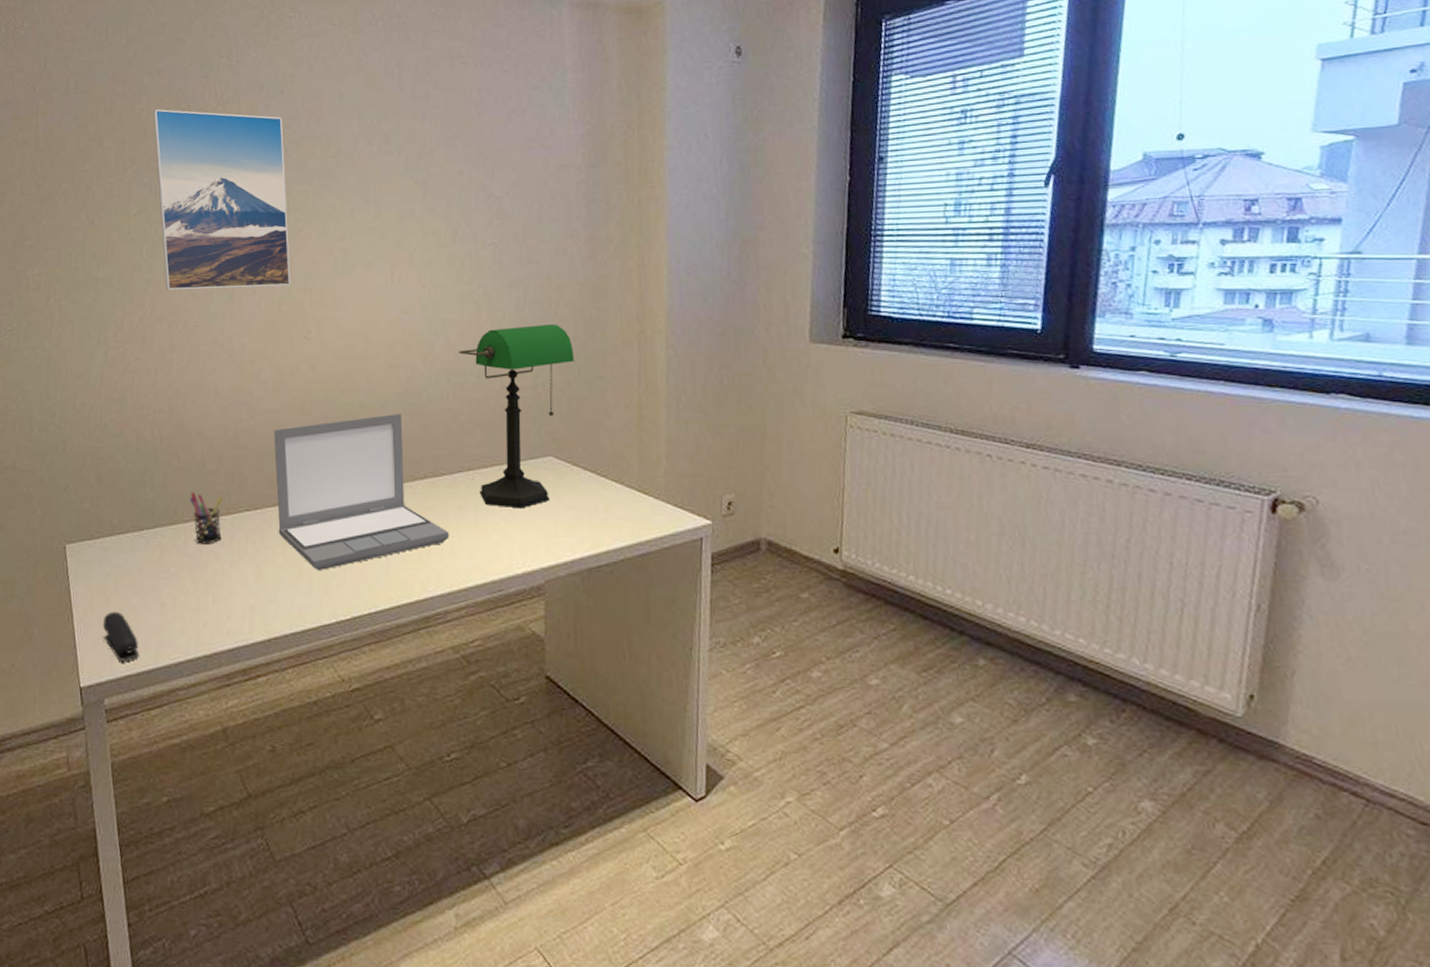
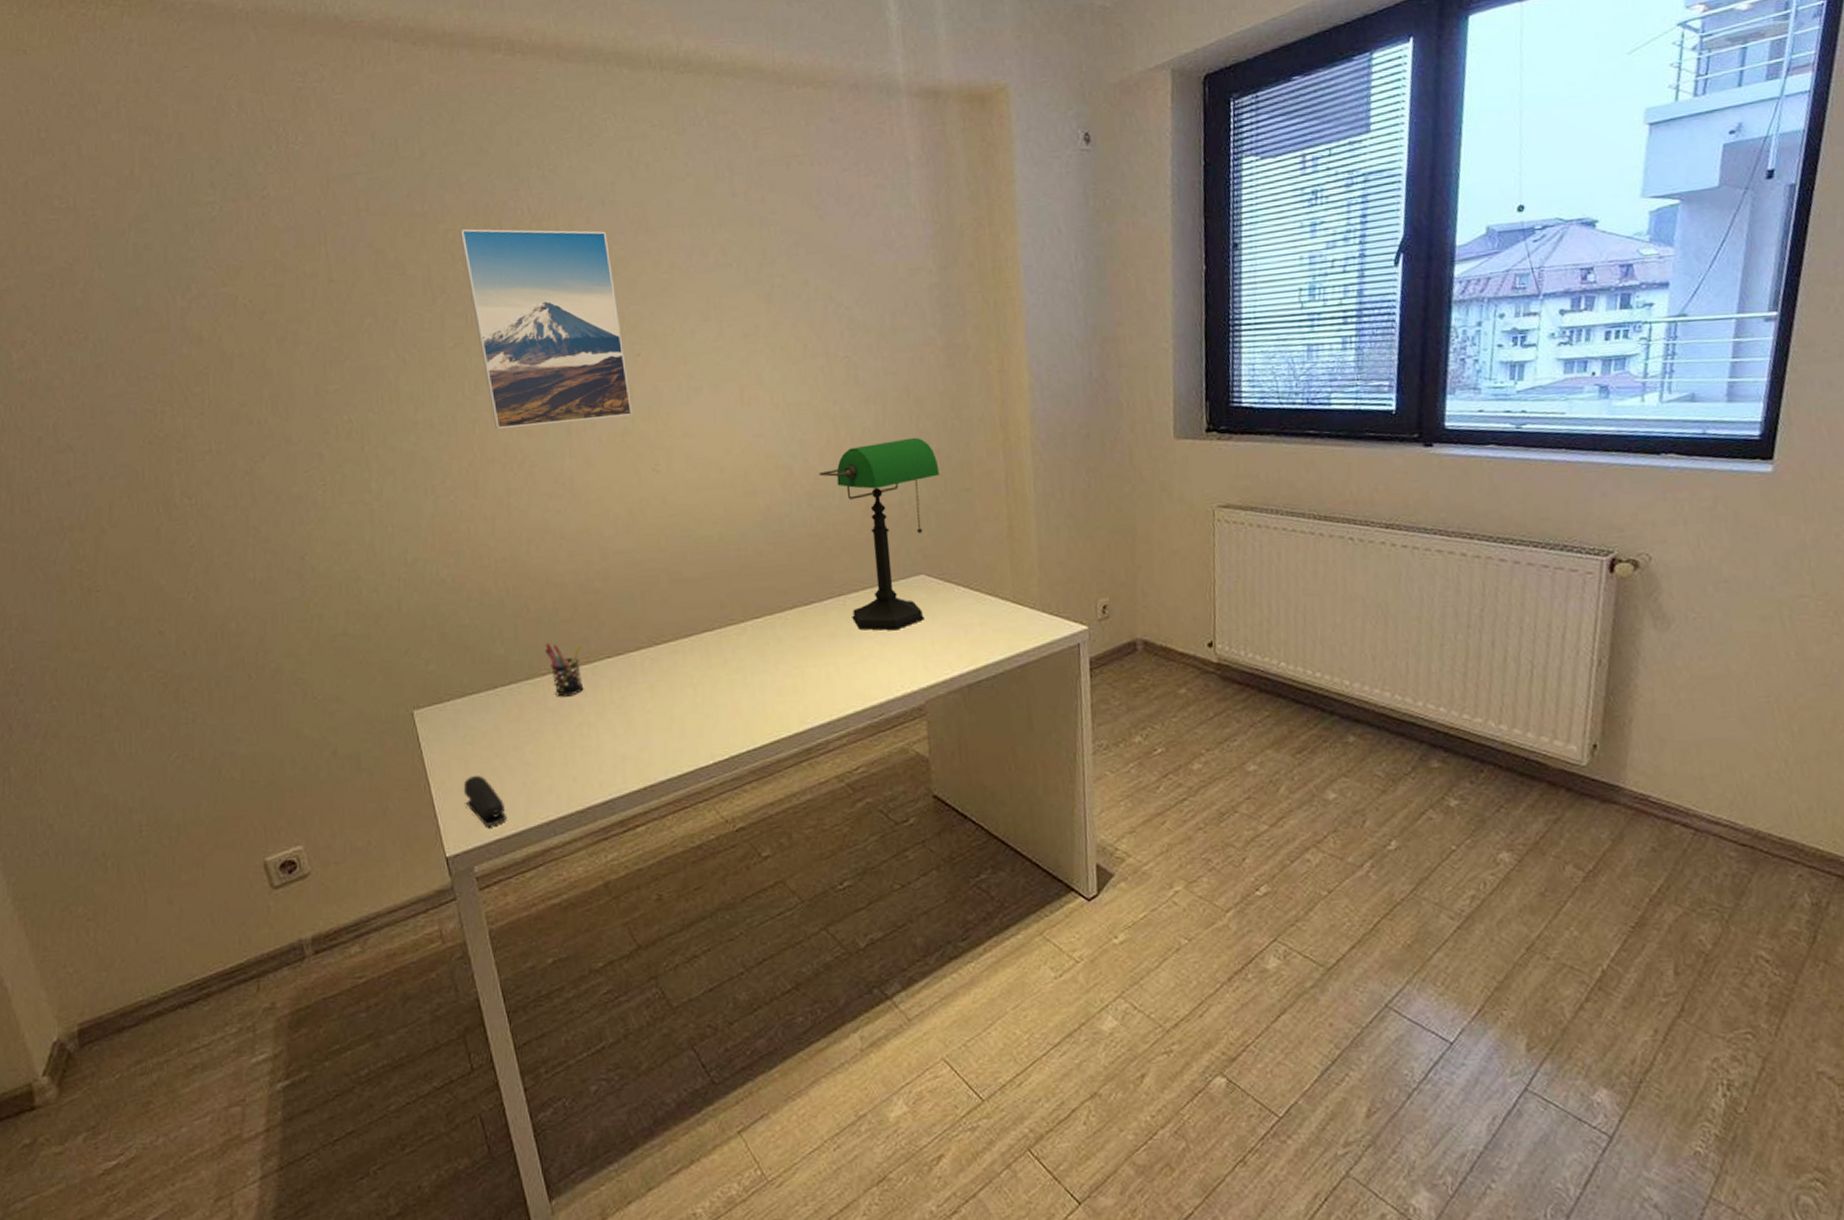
laptop: present [274,414,449,570] -> none [629,543,824,712]

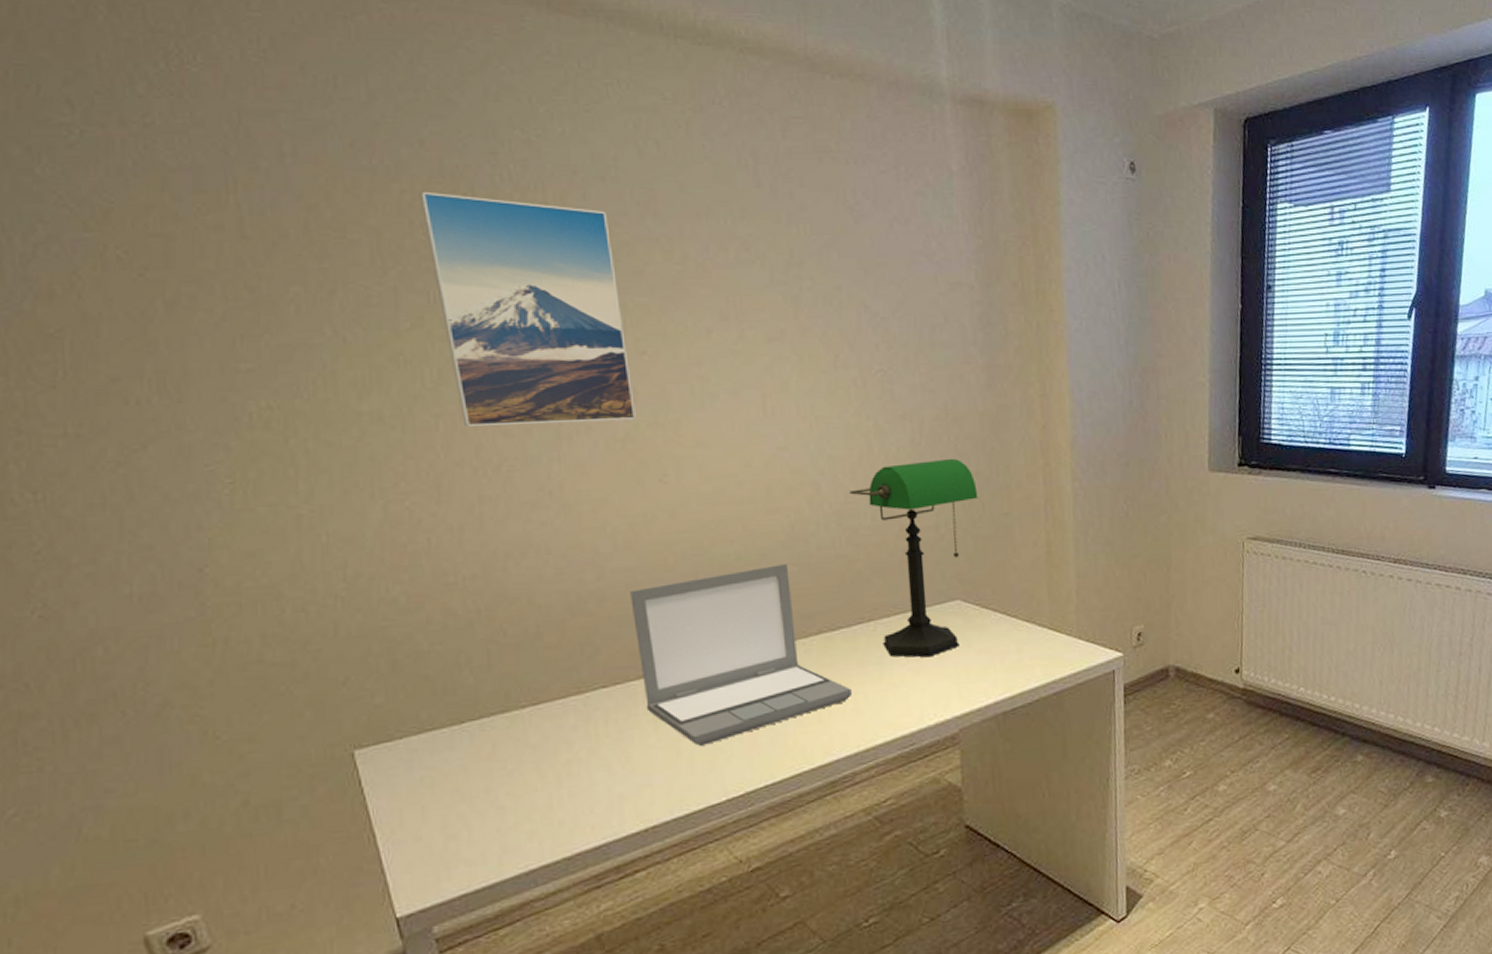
stapler: present [463,775,508,826] -> none [419,822,477,880]
pen holder: present [544,642,584,697] -> none [524,671,573,732]
laptop: none [629,543,824,712] -> present [630,564,852,746]

